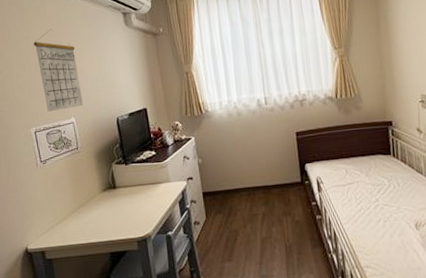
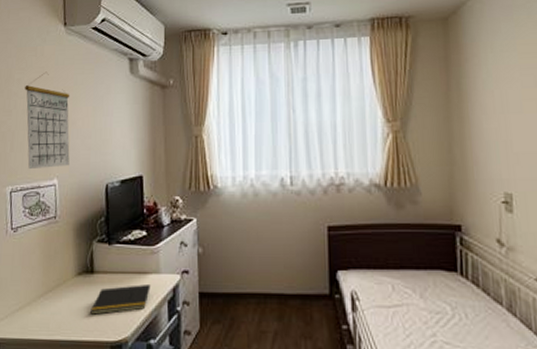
notepad: none [117,191,164,220] -> present [90,285,151,315]

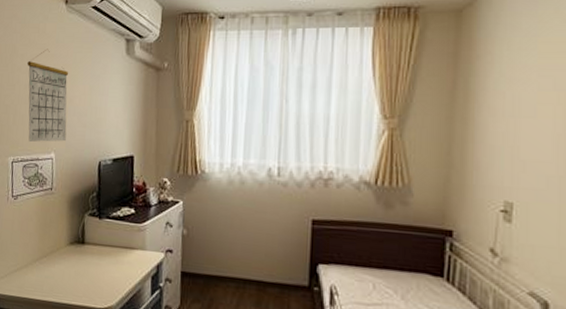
notepad: present [90,285,151,315] -> none [80,258,136,283]

